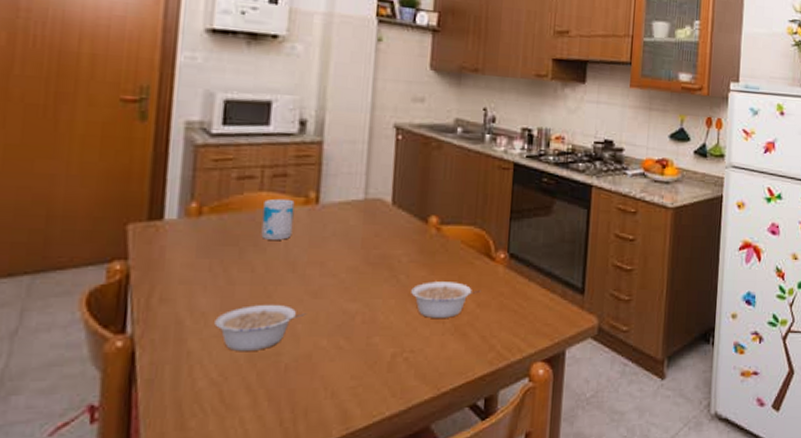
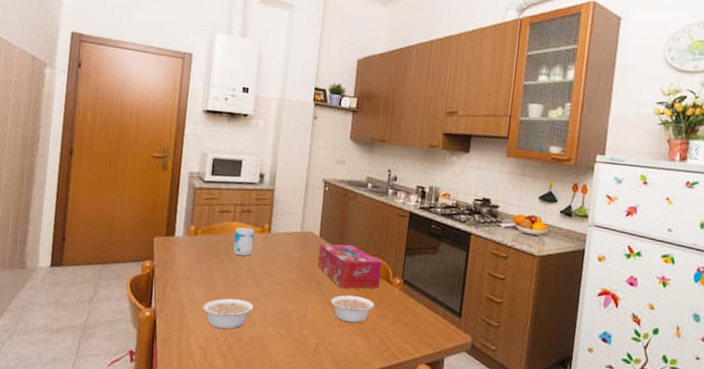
tissue box: none [390,212,480,274] -> present [317,244,382,290]

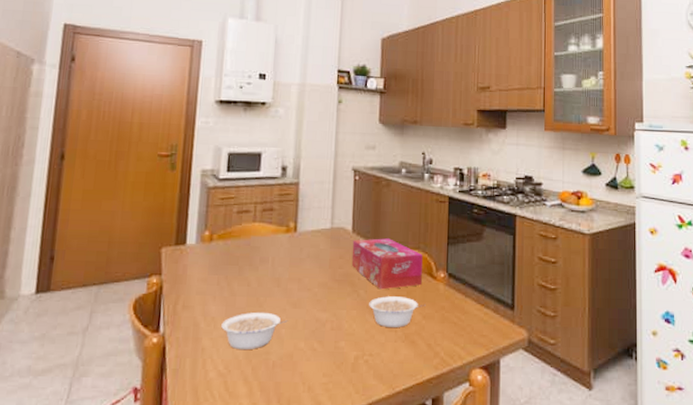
mug: present [233,227,255,256] -> none [254,228,279,261]

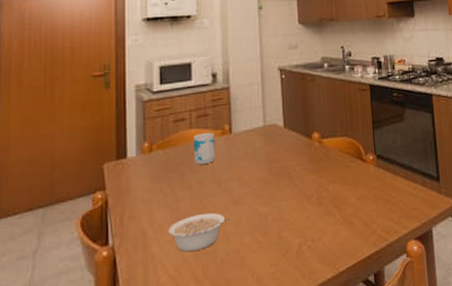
mug: none [254,228,279,261] -> present [193,132,216,165]
tissue box: present [351,238,423,290] -> none [285,129,353,178]
legume: present [369,296,426,327] -> none [306,182,359,212]

